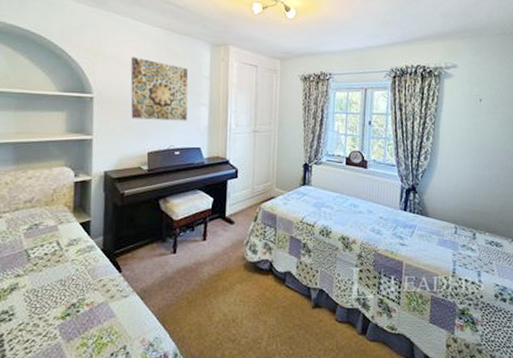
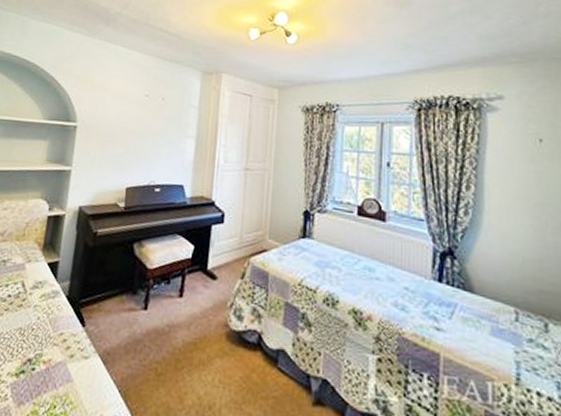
wall art: present [130,56,188,121] -> none [112,85,176,155]

